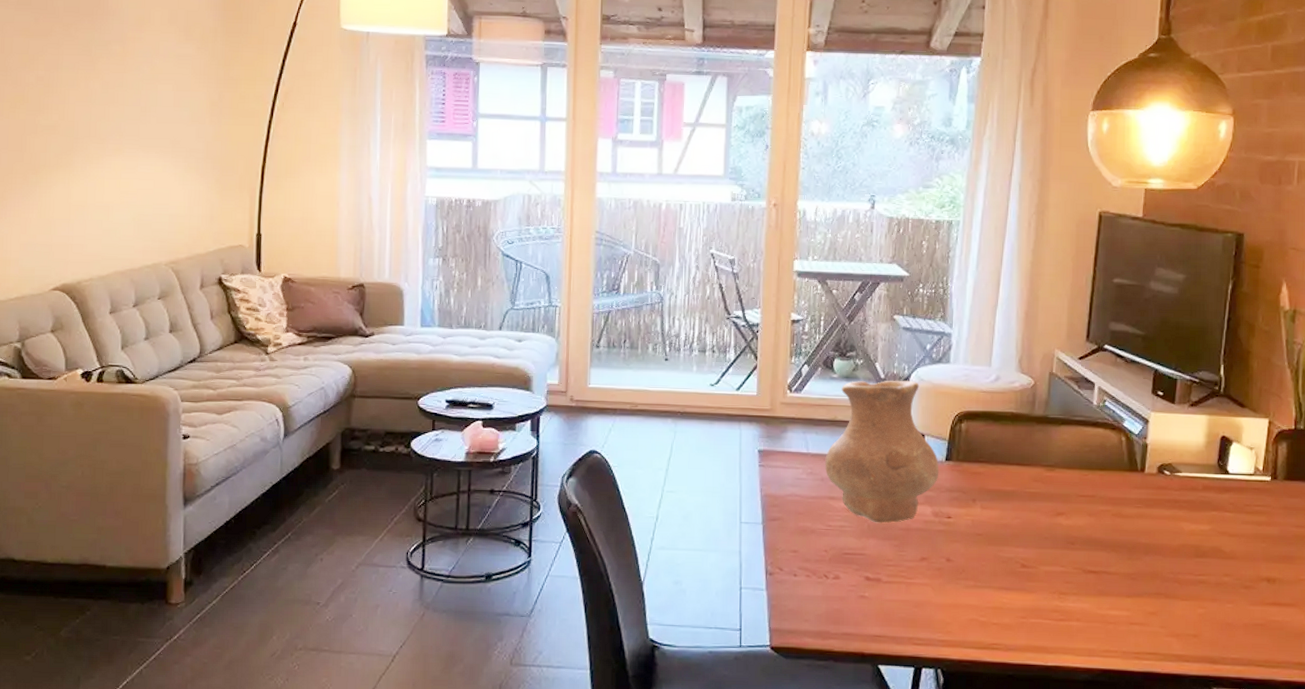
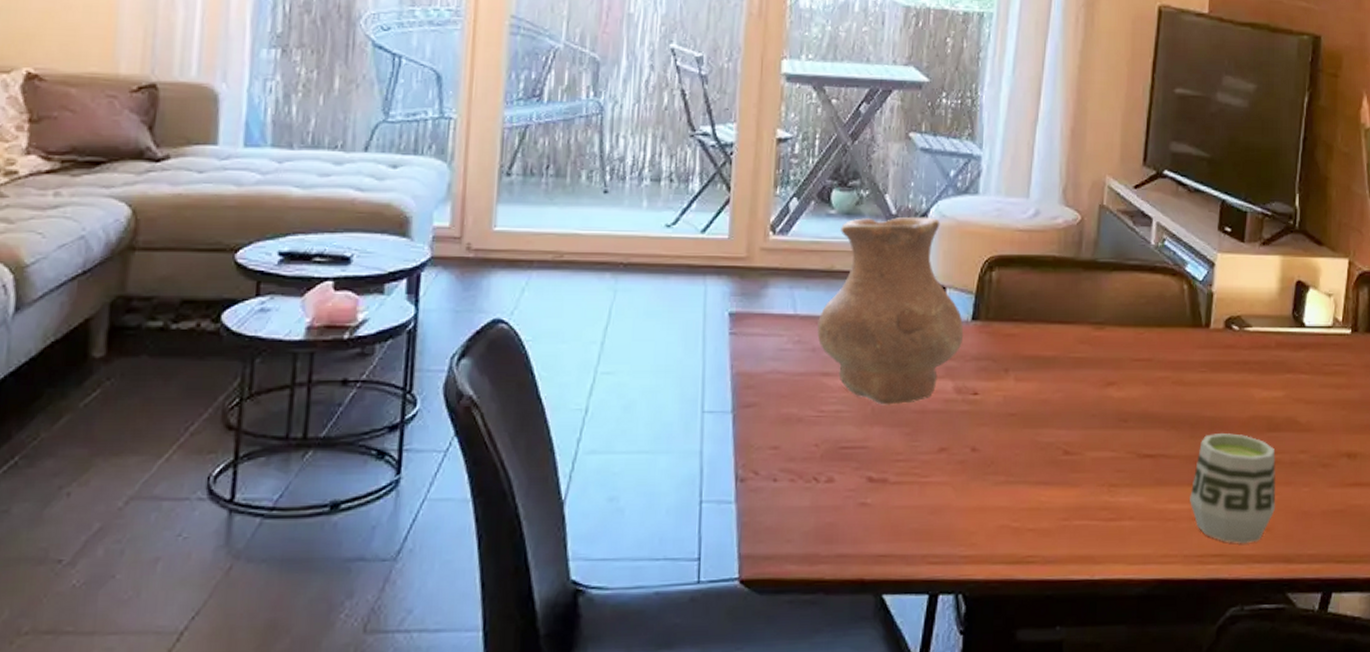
cup: none [1128,556,1203,645] -> present [1190,432,1276,543]

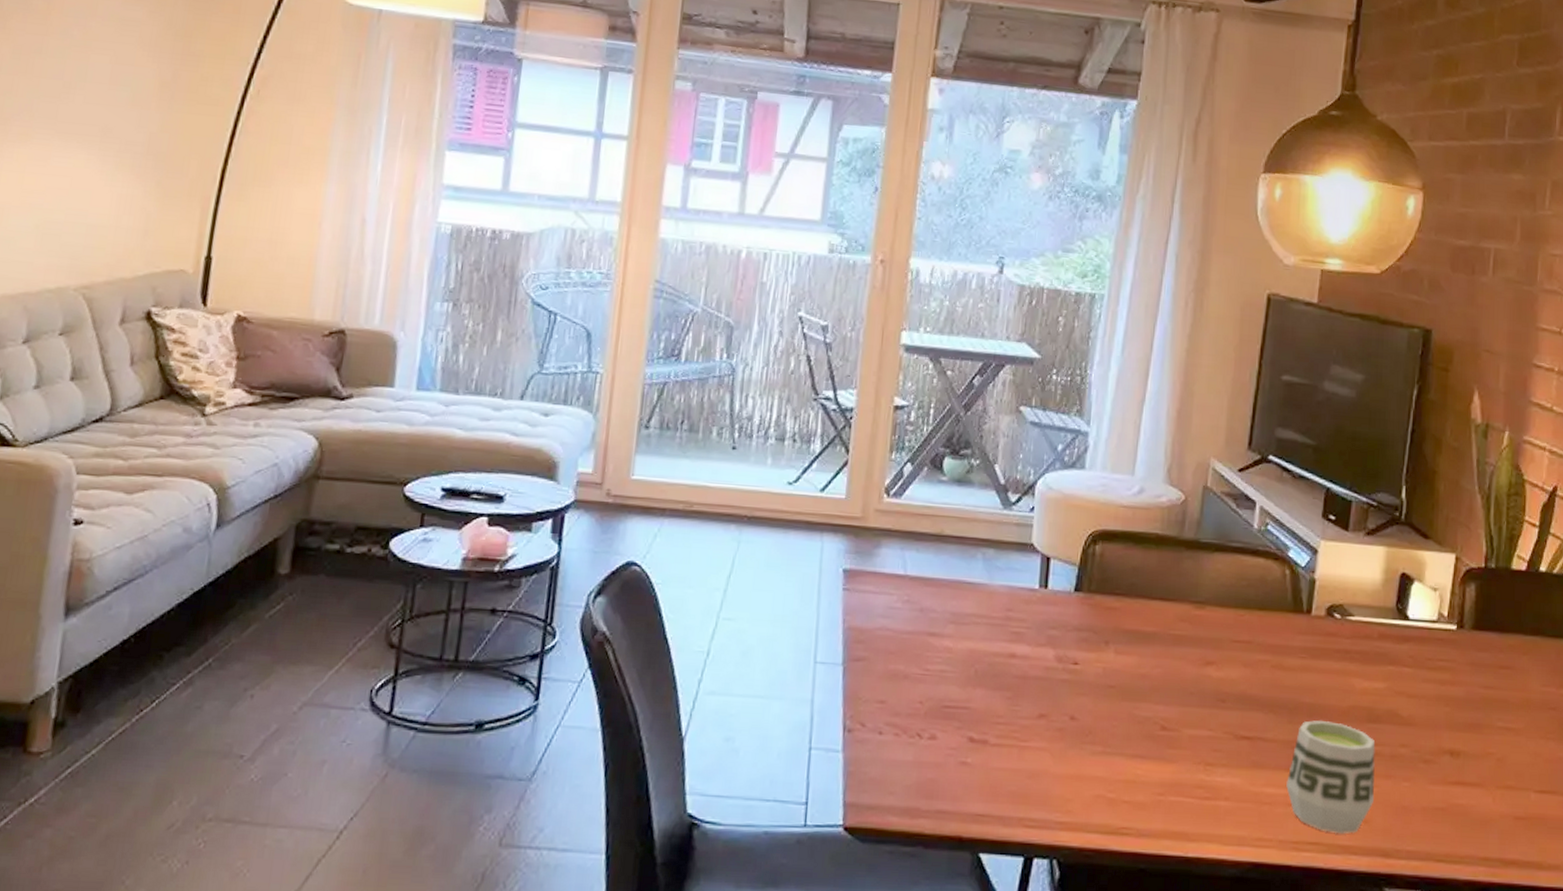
vase: present [817,216,964,405] -> none [925,485,1067,669]

